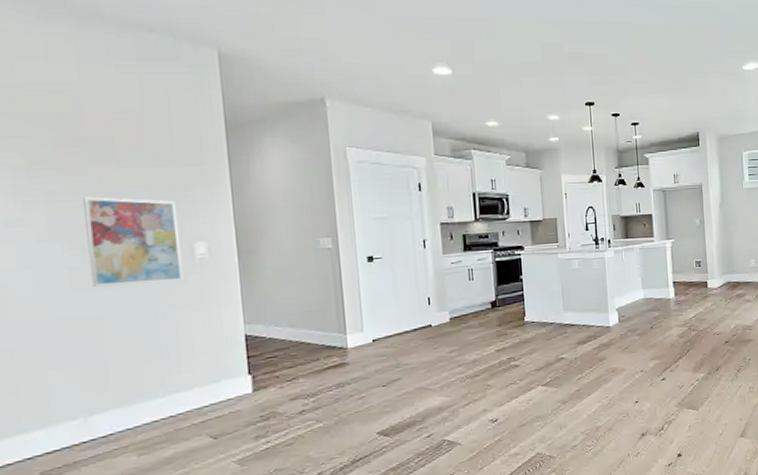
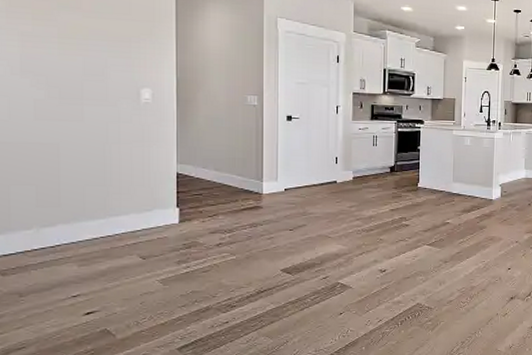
wall art: present [83,197,184,287] -> none [51,40,129,121]

